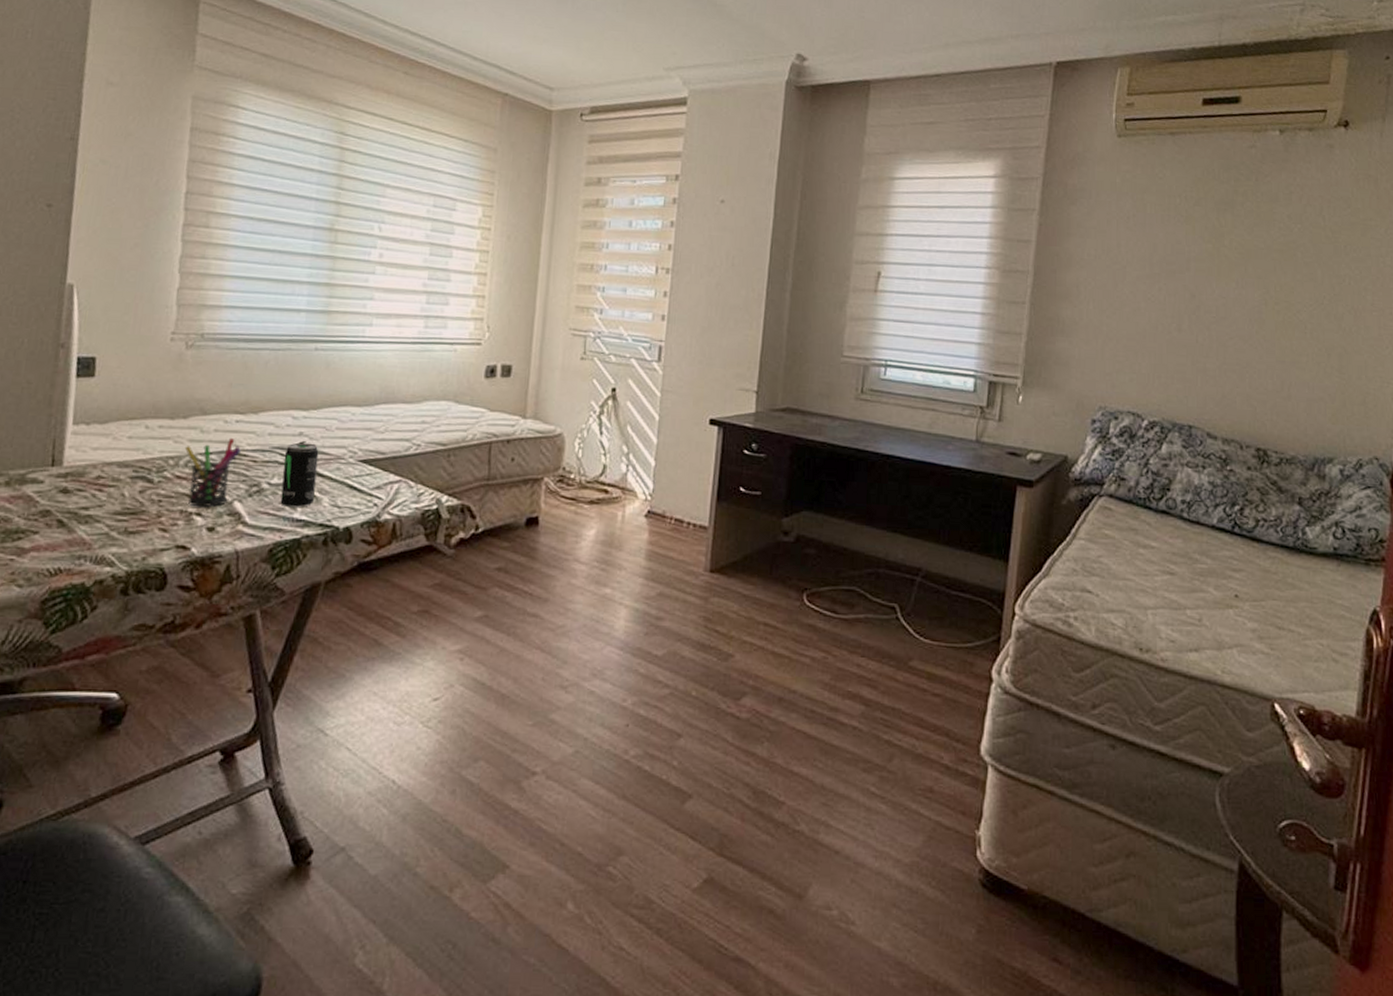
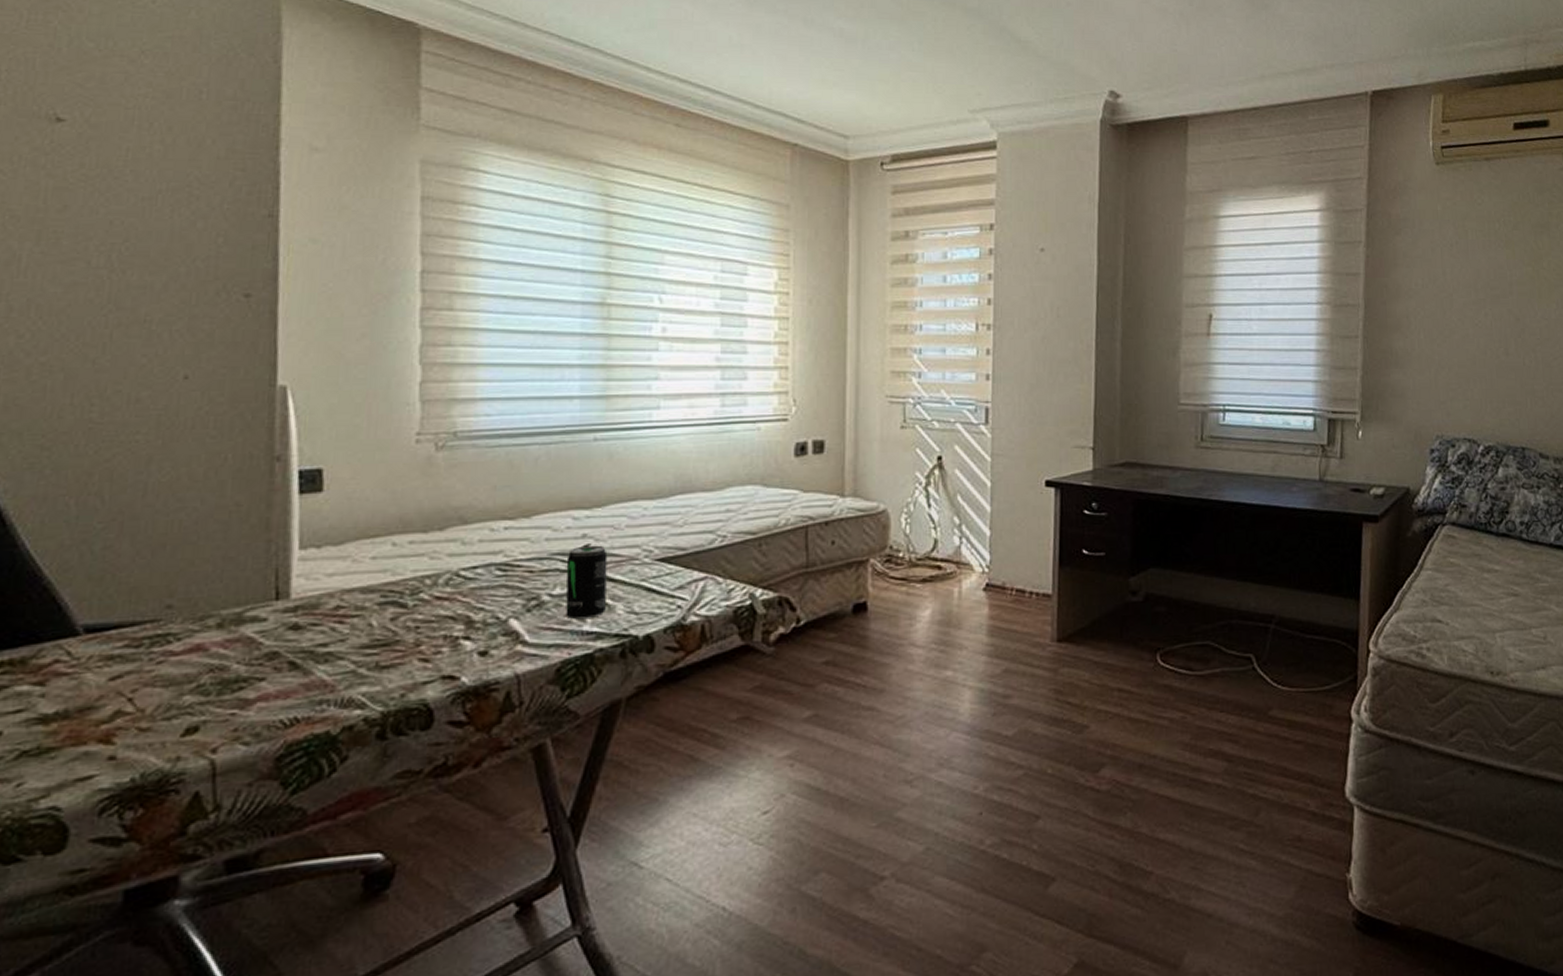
pen holder: present [184,437,242,508] -> none [443,547,515,630]

